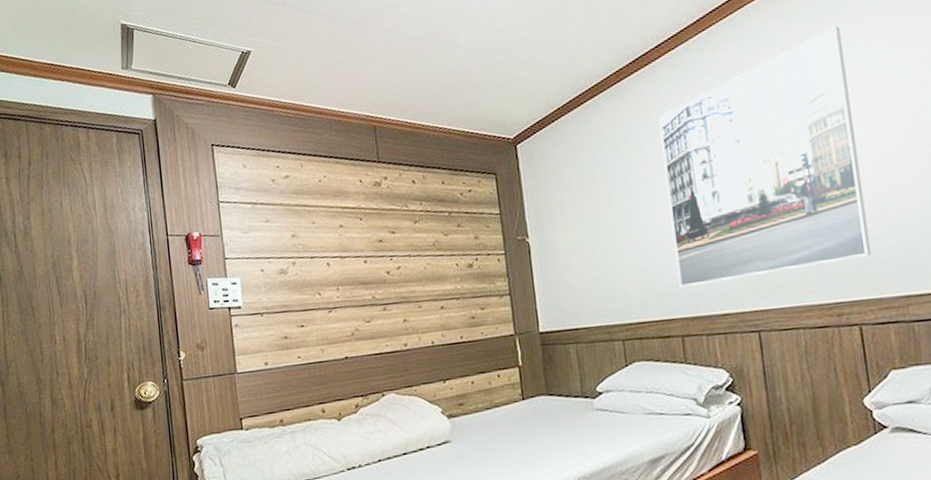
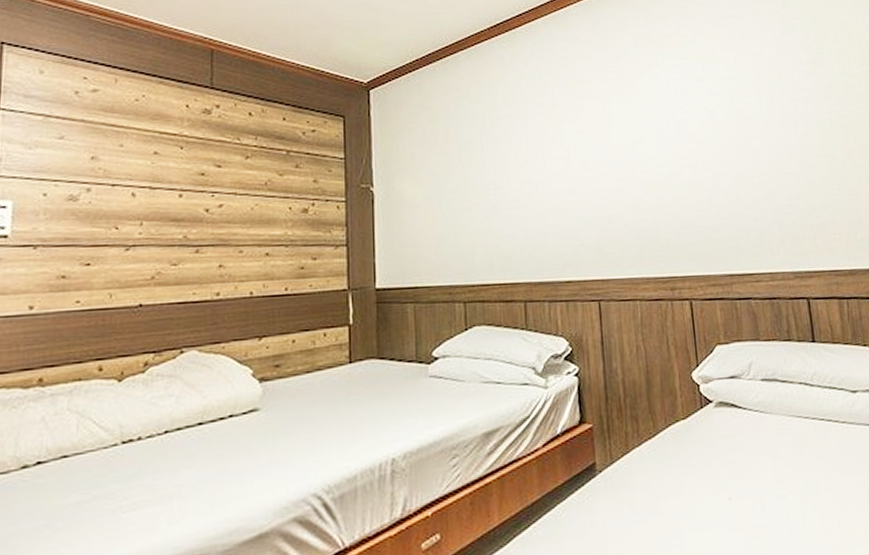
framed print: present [658,26,871,287] -> none [515,24,702,251]

